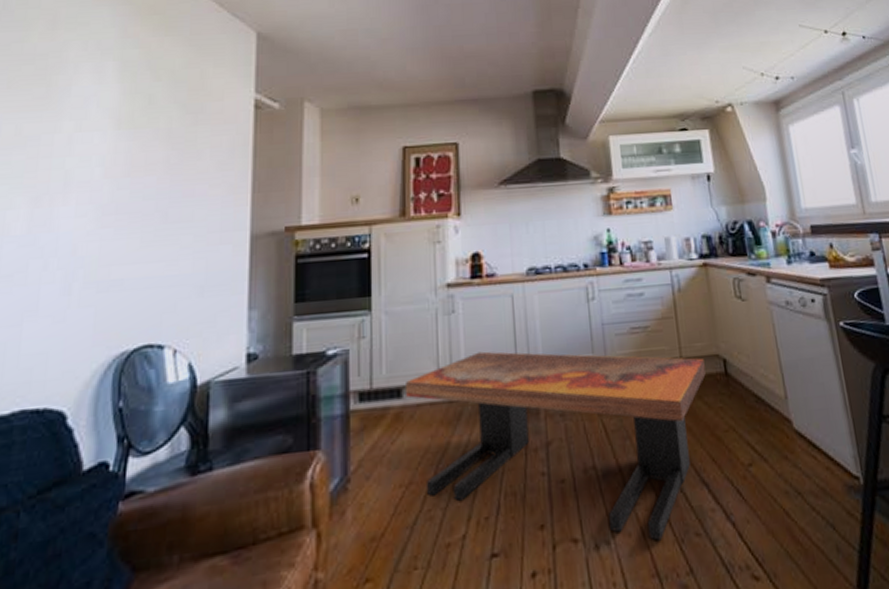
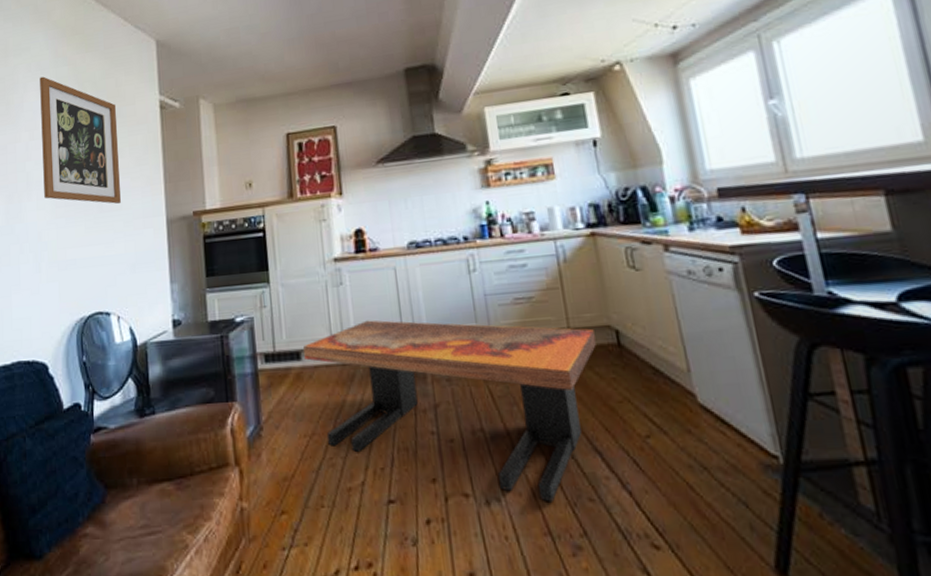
wall art: none [87,58,198,215] -> present [40,76,121,205]

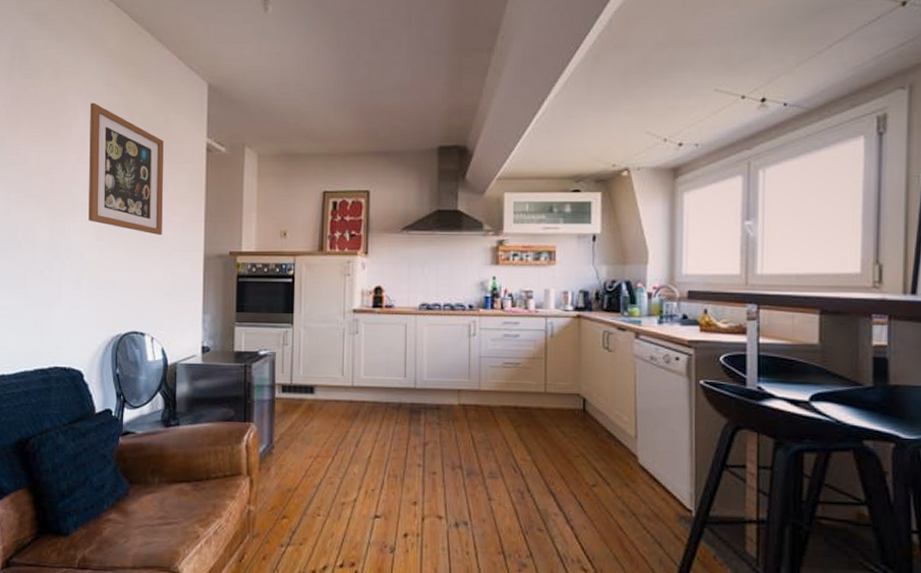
coffee table: present [303,320,596,502] -> none [317,366,566,529]

